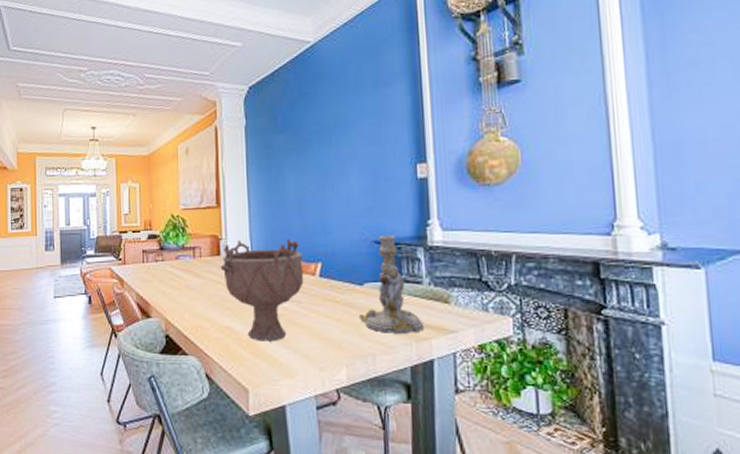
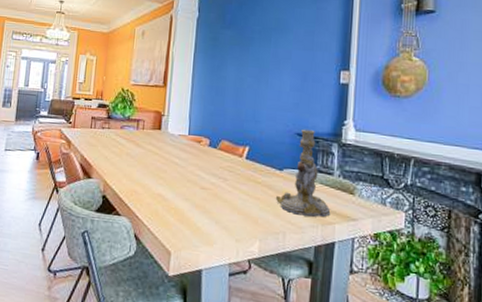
decorative bowl: present [220,238,304,342] -> none [159,119,234,212]

